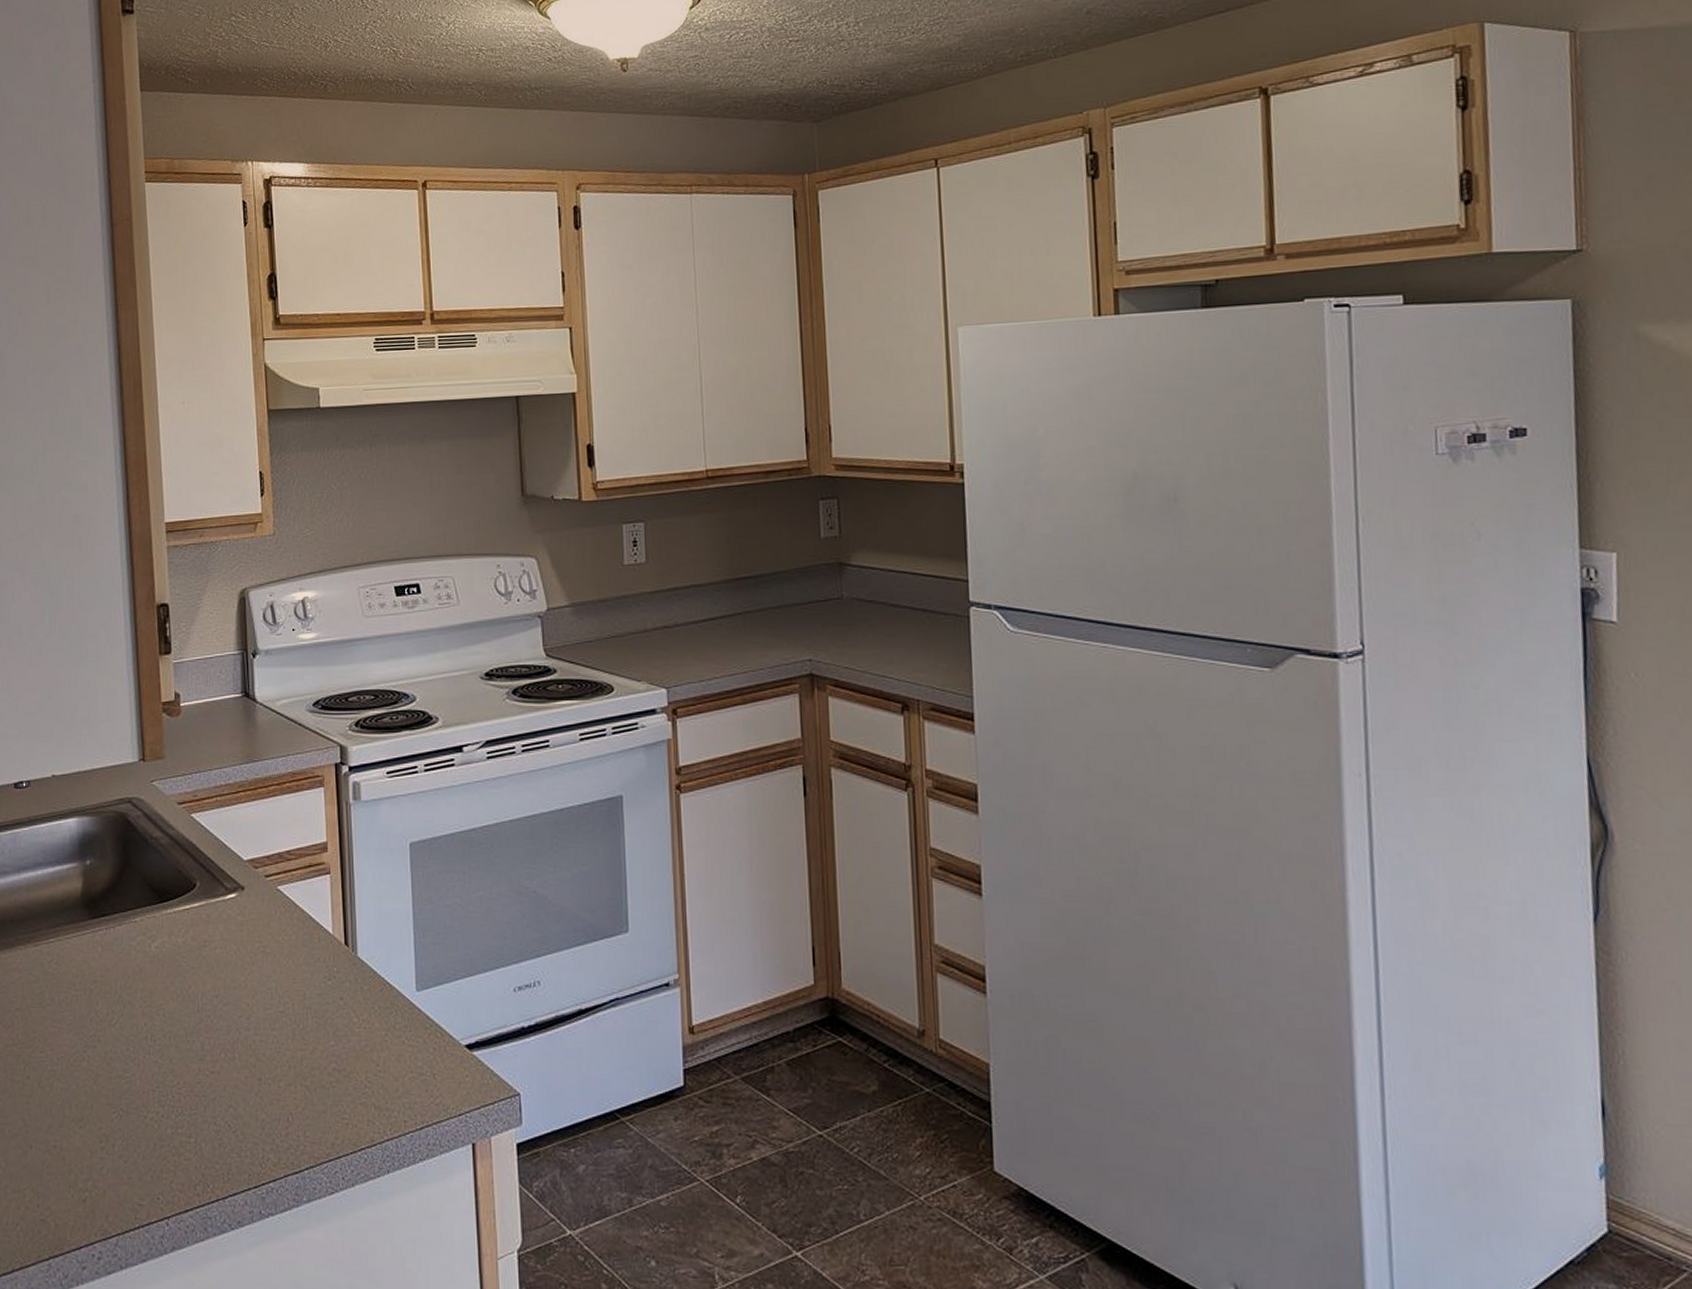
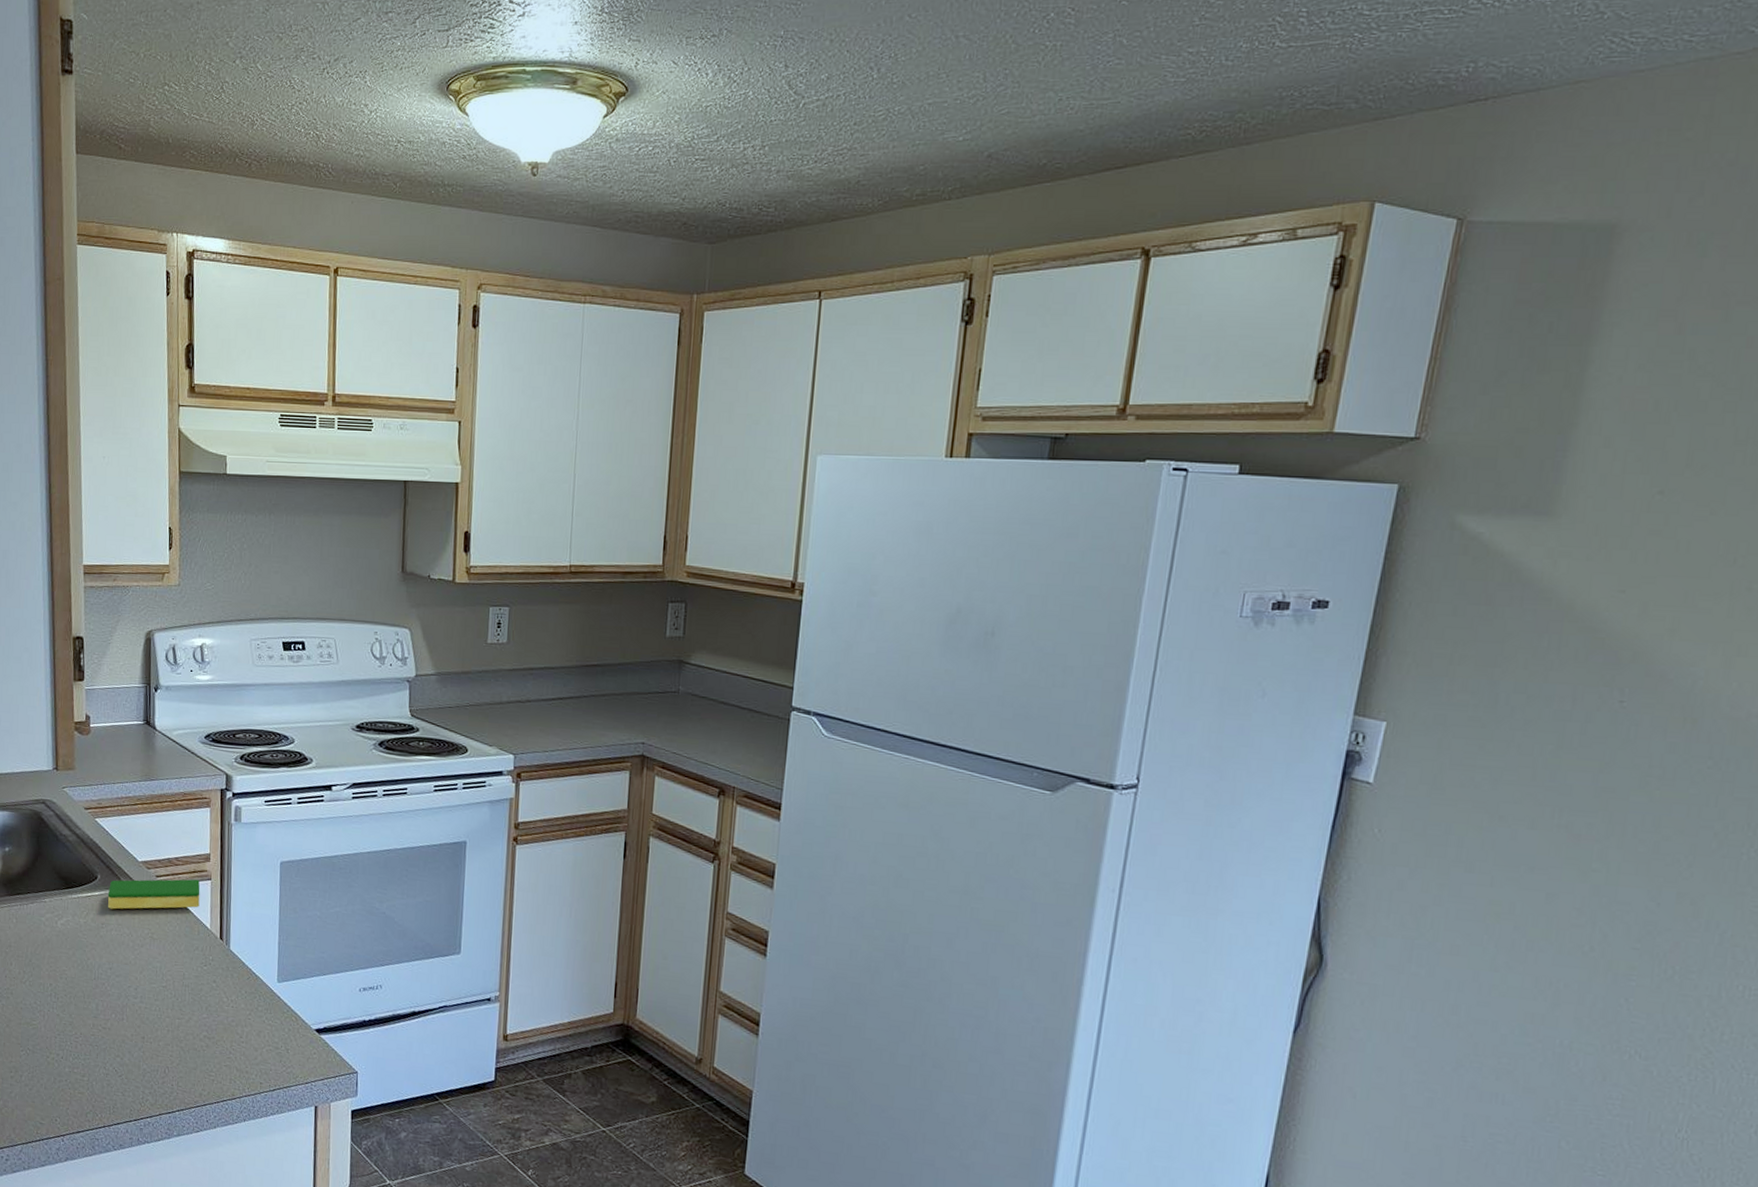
dish sponge: none [209,874,318,922] -> present [107,879,200,910]

